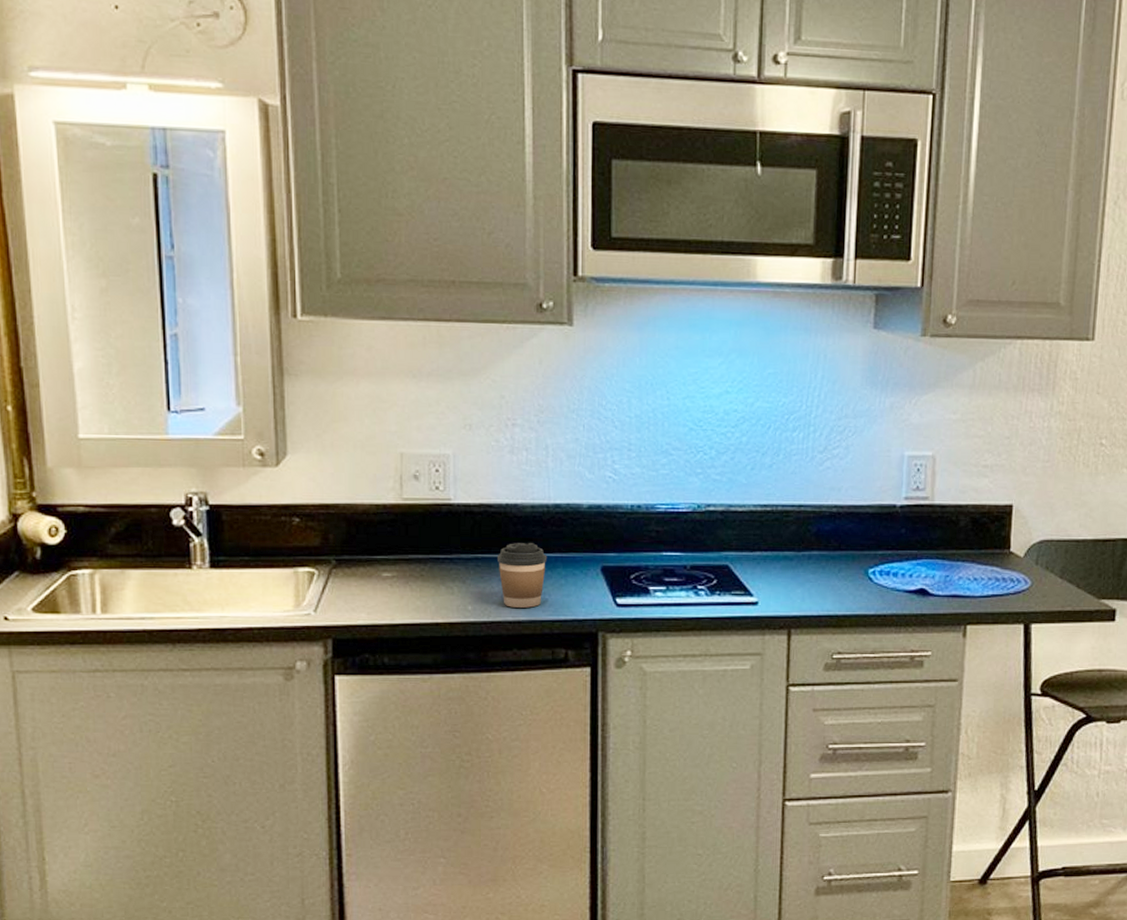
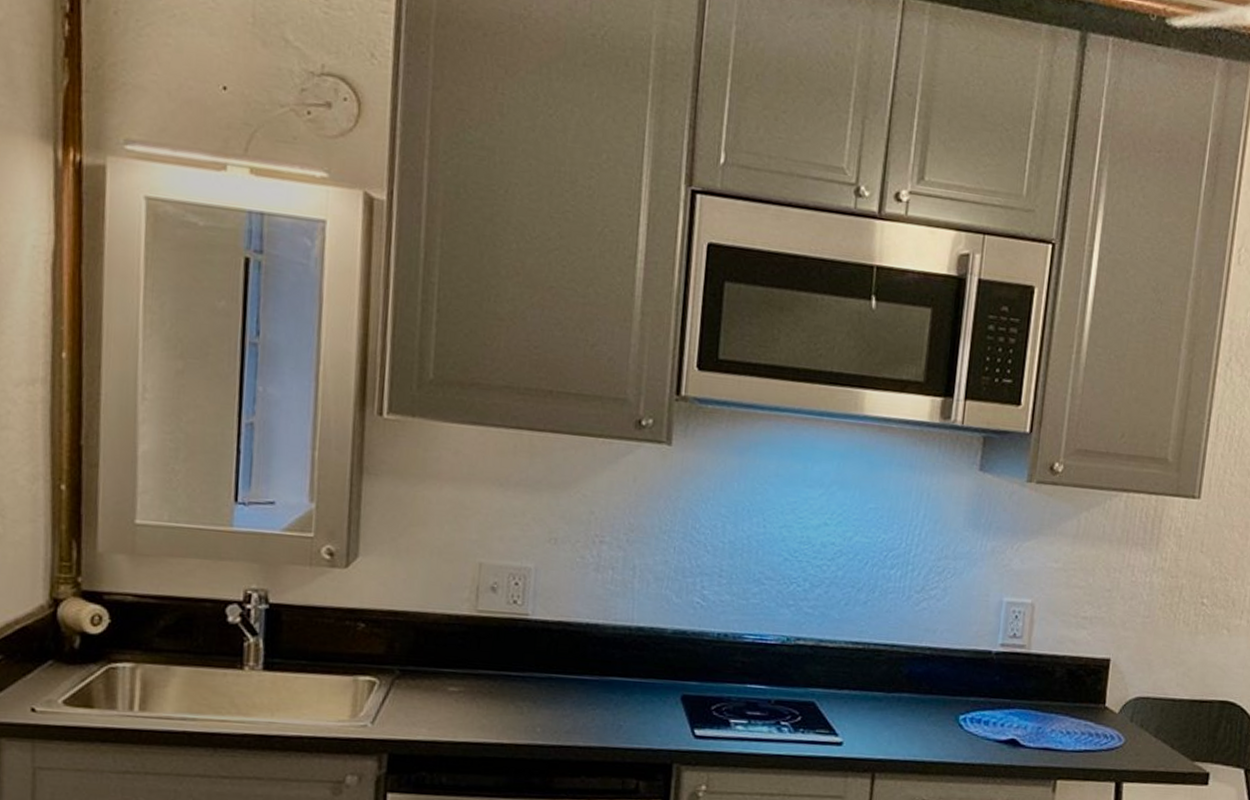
coffee cup: present [498,542,548,608] -> none [572,664,626,734]

